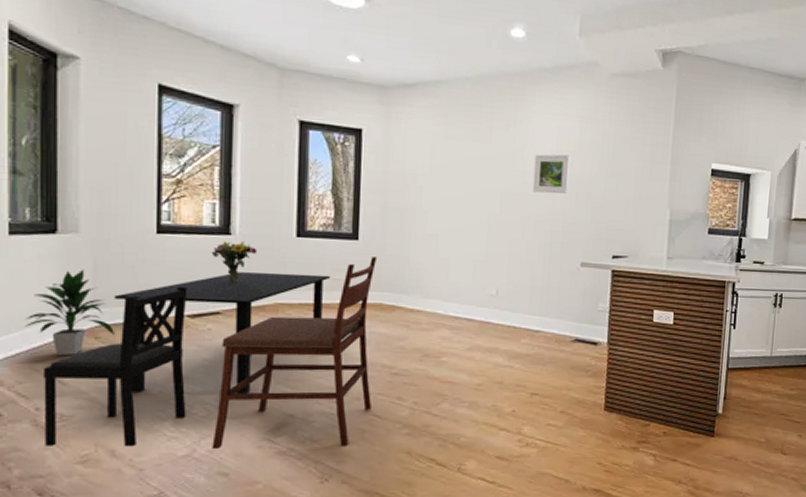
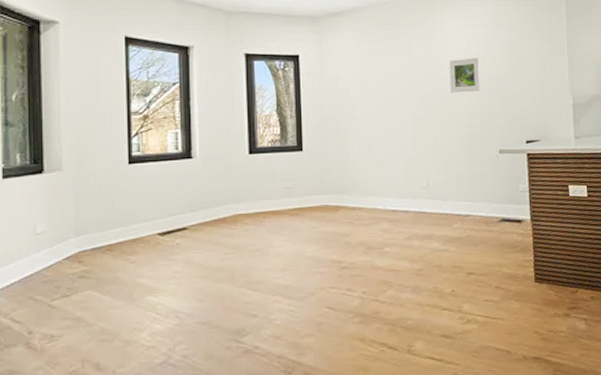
indoor plant: present [24,269,116,356] -> none [17,202,97,282]
dining set: present [42,272,331,447] -> none [34,185,281,366]
bouquet: present [211,241,258,283] -> none [176,163,216,200]
dining chair: present [212,257,378,449] -> none [185,164,326,354]

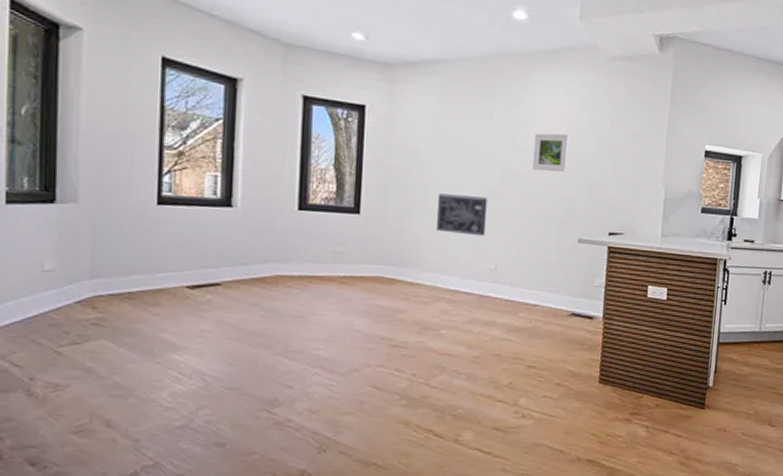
wall art: none [370,122,415,158] -> present [437,193,487,237]

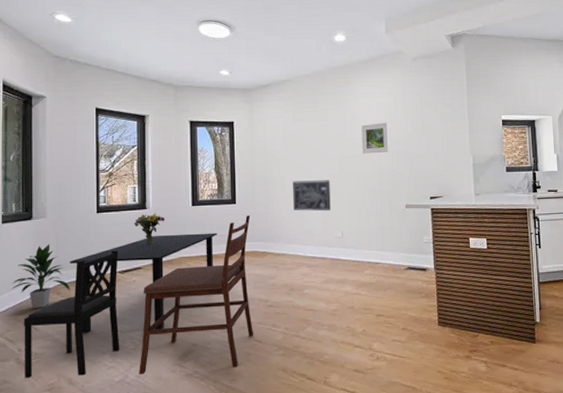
indoor plant: none [20,239,114,326] -> present [11,243,71,309]
dining set: none [37,244,332,417] -> present [23,232,218,378]
dining chair: none [209,230,379,419] -> present [139,215,254,374]
bouquet: none [212,213,259,254] -> present [133,213,165,244]

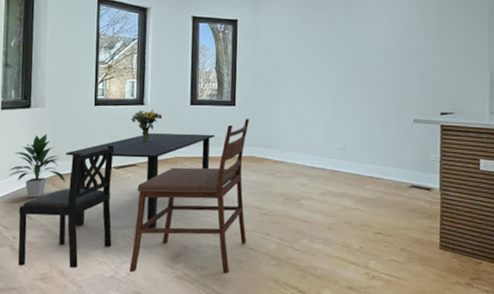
wall art: present [293,180,331,211] -> none [295,86,335,120]
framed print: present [361,122,389,154] -> none [371,29,401,63]

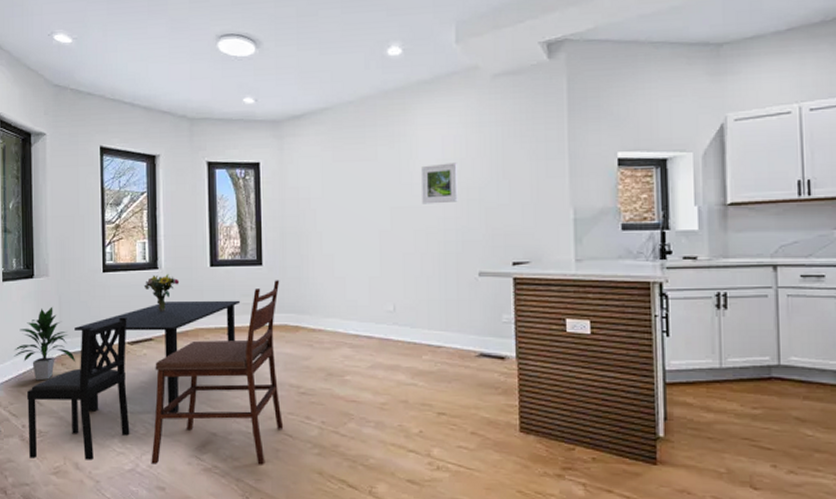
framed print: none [371,29,401,63] -> present [421,162,458,204]

